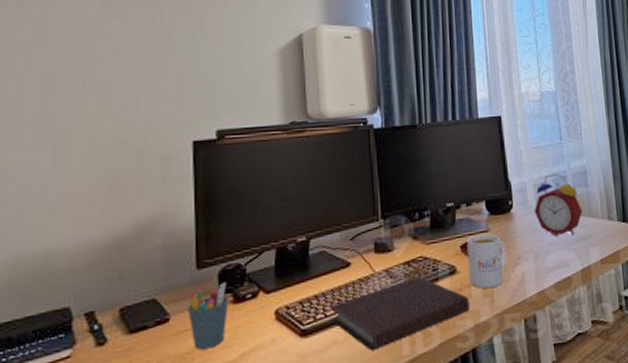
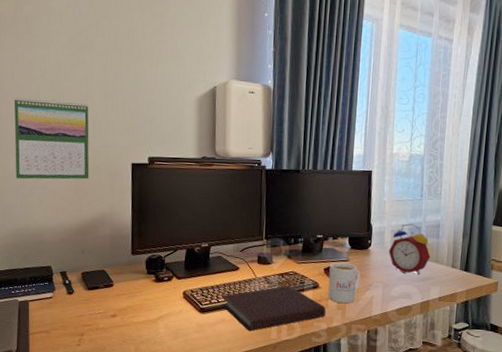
calendar: none [14,68,131,184] -> present [14,98,90,180]
pen holder: present [187,282,230,350] -> none [124,267,153,309]

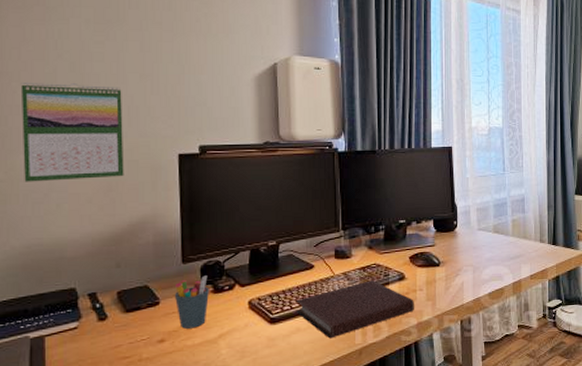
pen holder: none [124,267,153,309] -> present [174,275,210,329]
mug: present [328,262,361,303] -> none [415,248,449,293]
alarm clock: present [388,223,431,275] -> none [475,200,518,254]

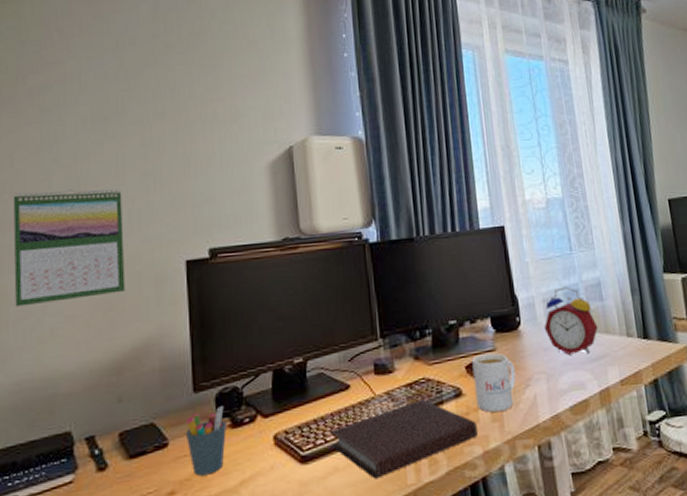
mug: none [415,248,449,293] -> present [472,353,516,412]
alarm clock: none [475,200,518,254] -> present [543,286,598,355]

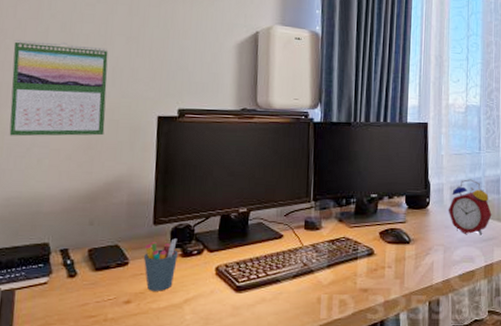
notebook: present [330,399,478,479] -> none [262,254,382,311]
mug: present [472,353,516,412] -> none [384,224,420,271]

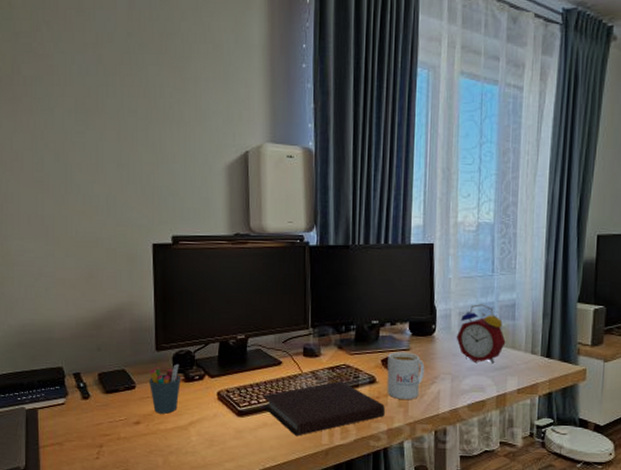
calendar: present [9,40,109,137] -> none [13,172,104,267]
notebook: none [262,254,382,311] -> present [263,381,385,436]
mug: none [384,224,420,271] -> present [387,352,425,399]

